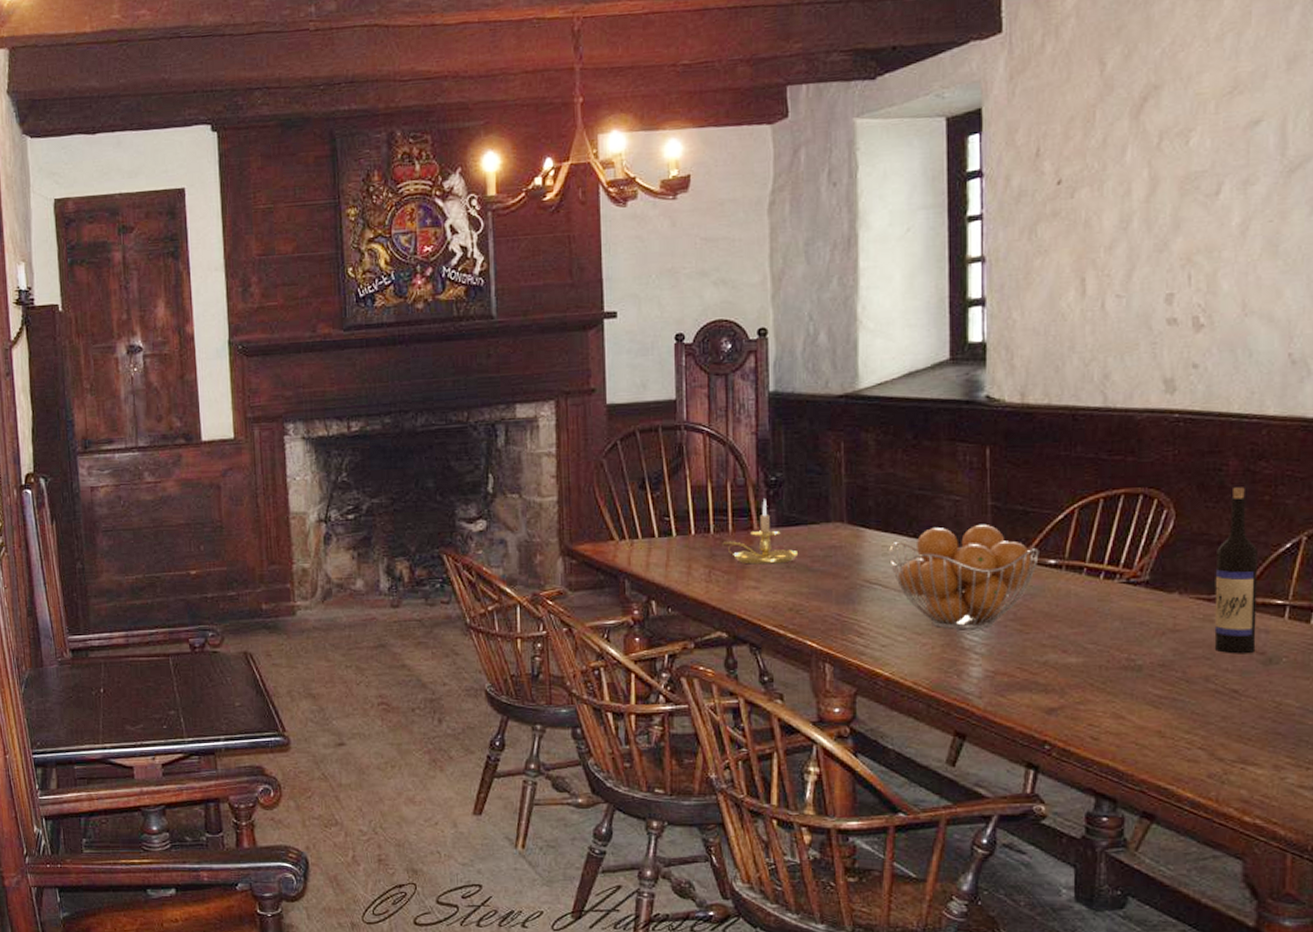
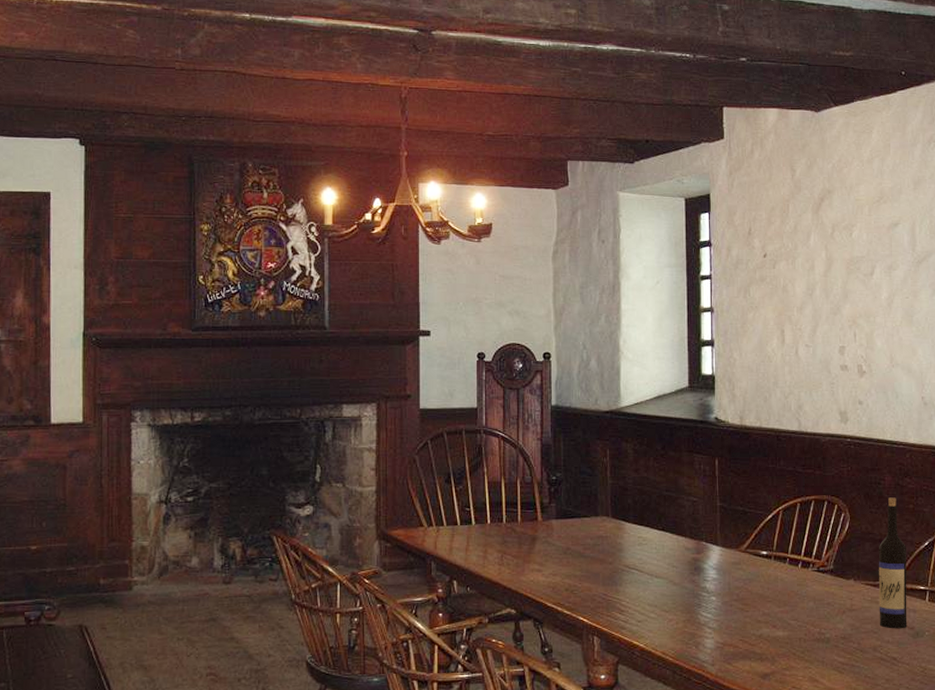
candle holder: present [722,499,799,565] -> none [513,495,574,550]
fruit basket: present [889,525,1039,629] -> none [644,522,755,607]

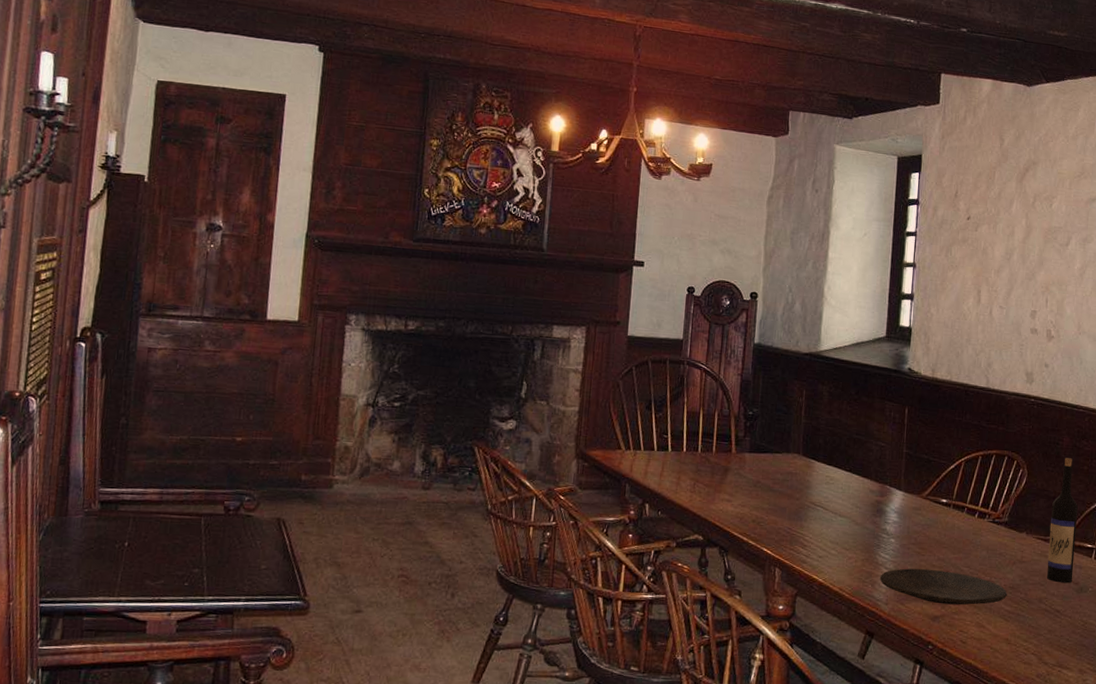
plate: none [703,626,839,661] -> present [879,568,1007,605]

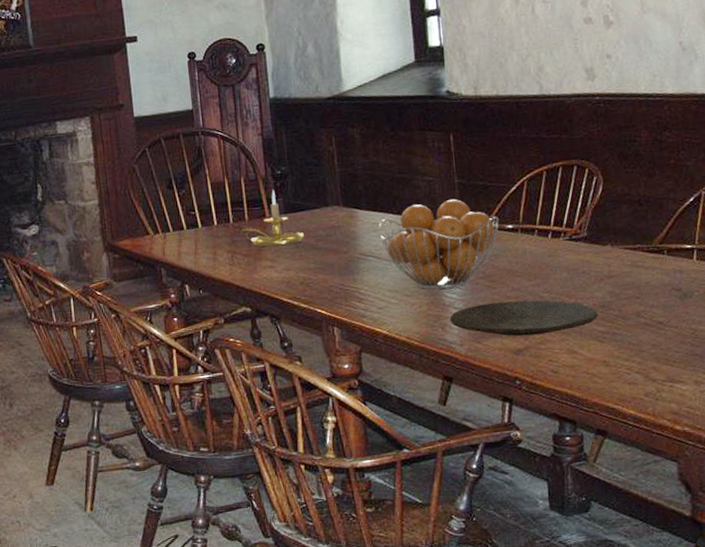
candle holder: none [707,428,764,483] -> present [241,190,305,247]
fruit basket: none [830,466,936,549] -> present [378,199,499,290]
wine bottle: present [1047,458,1078,584] -> none [637,154,674,293]

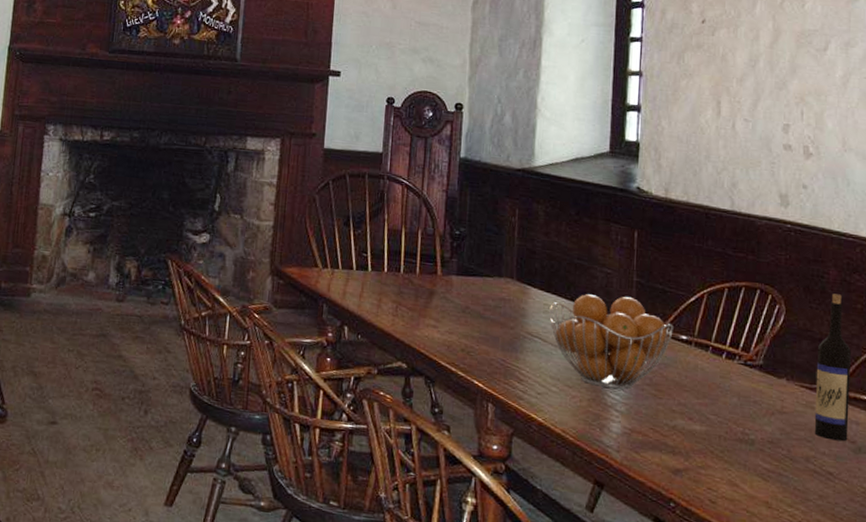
candle holder: present [241,190,305,247] -> none [410,249,474,308]
plate: present [449,300,598,336] -> none [609,412,765,460]
wine bottle: none [637,154,674,293] -> present [814,293,851,442]

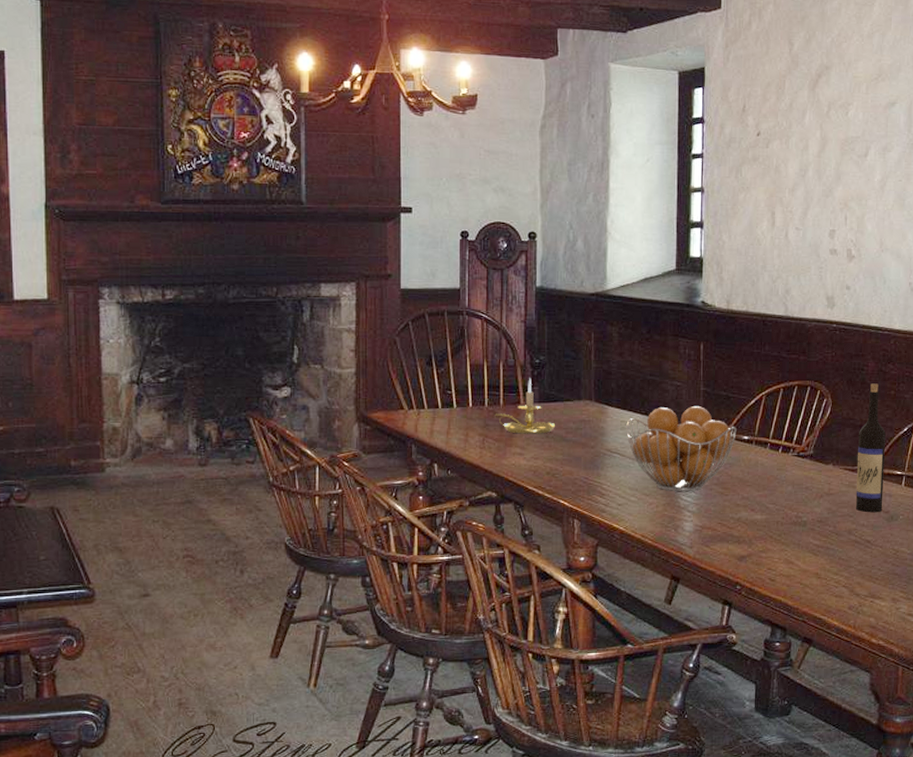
candle holder: none [410,249,474,308] -> present [495,378,556,434]

